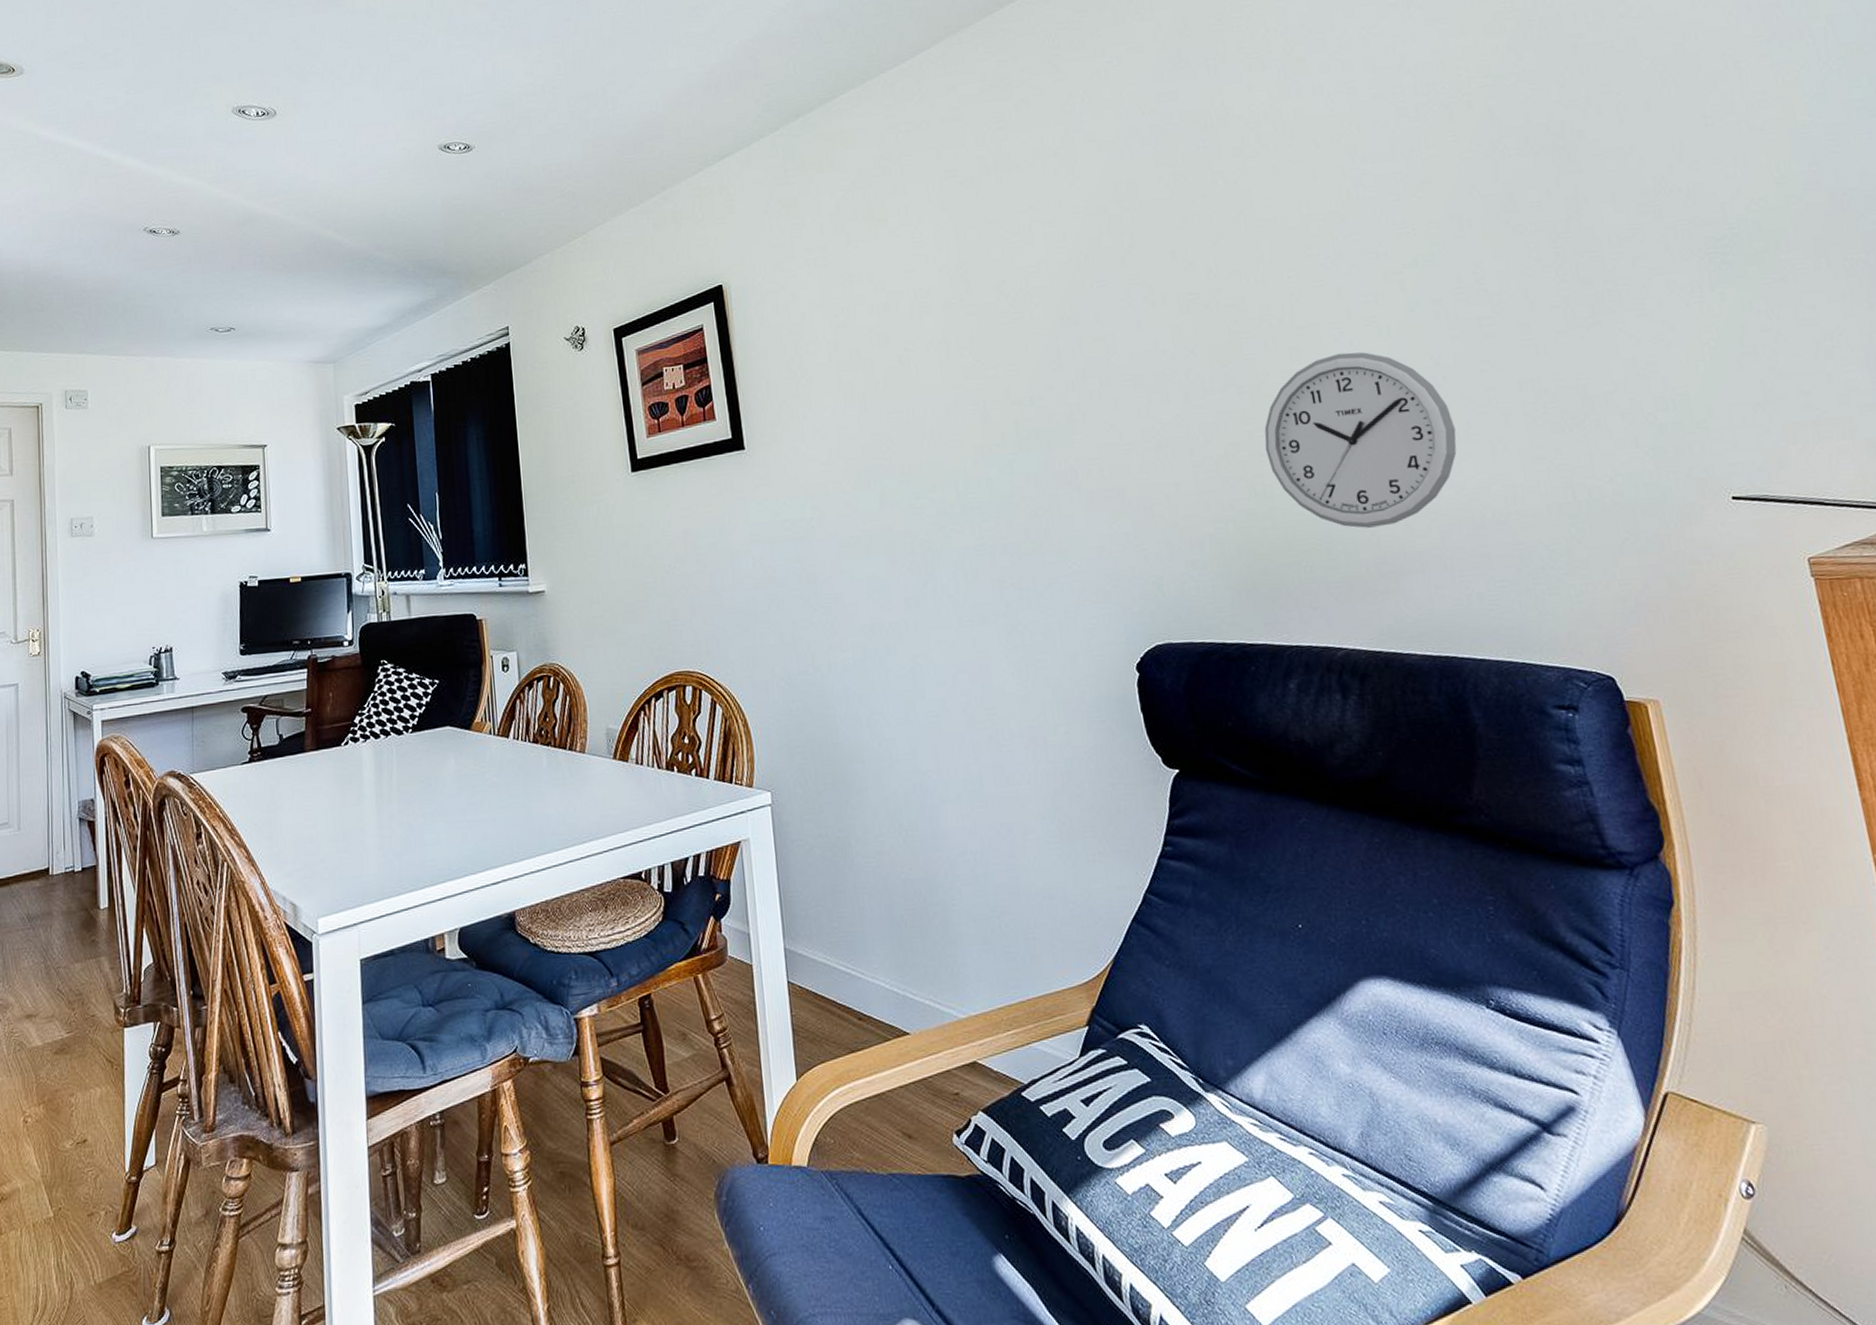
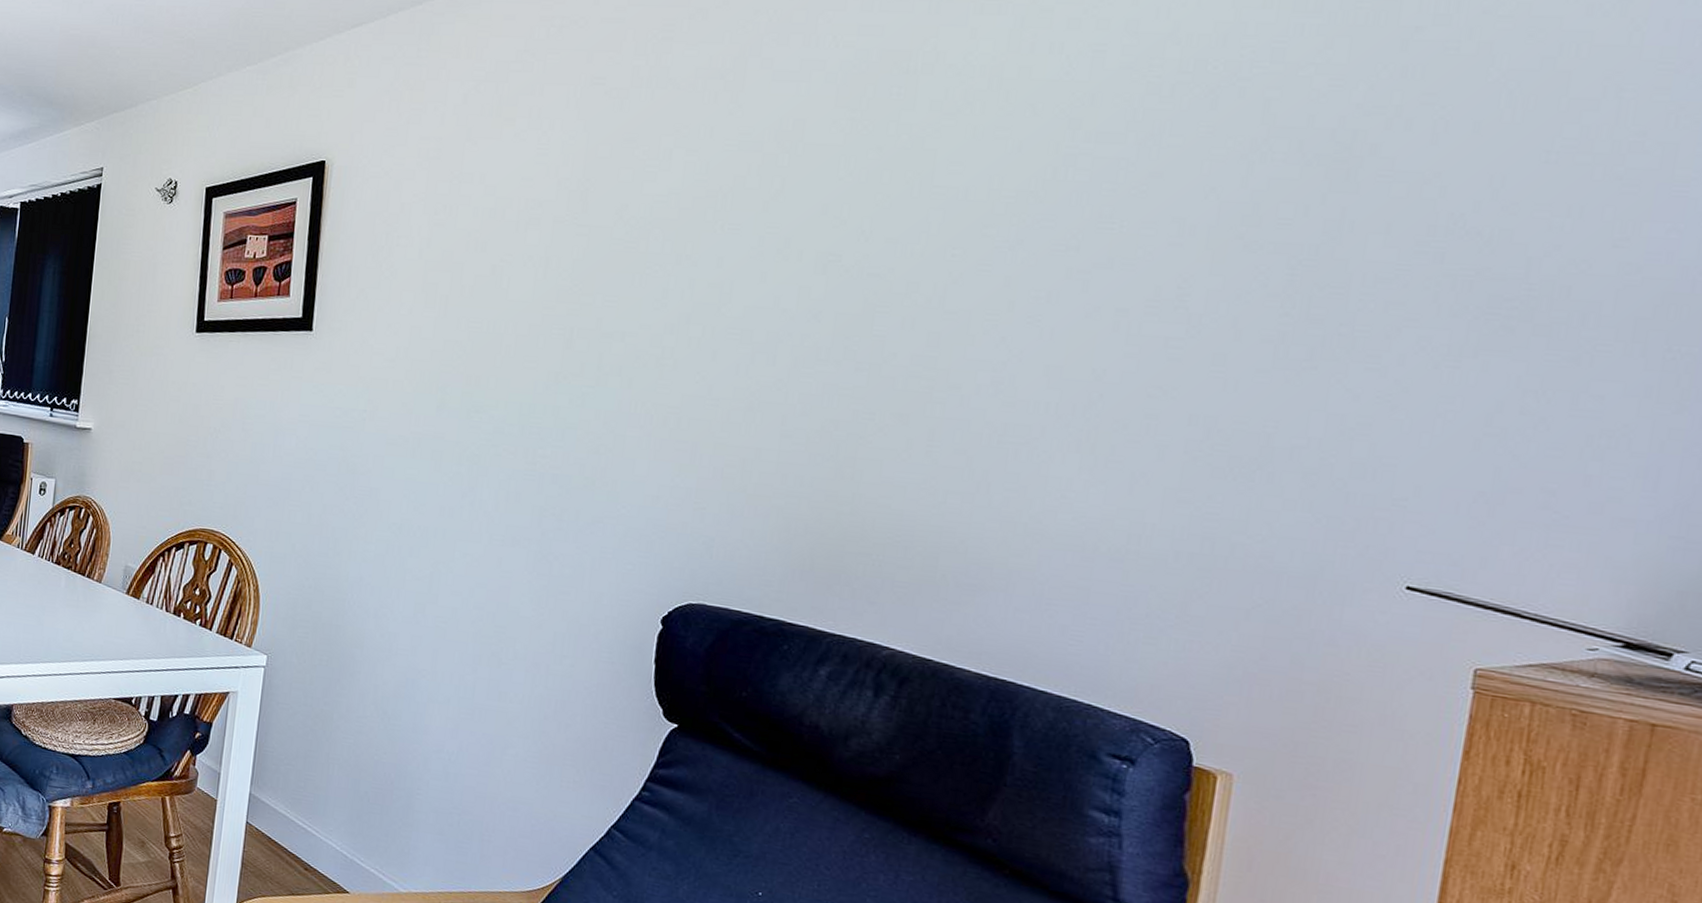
wall clock: present [1264,352,1457,528] -> none [867,347,1096,537]

